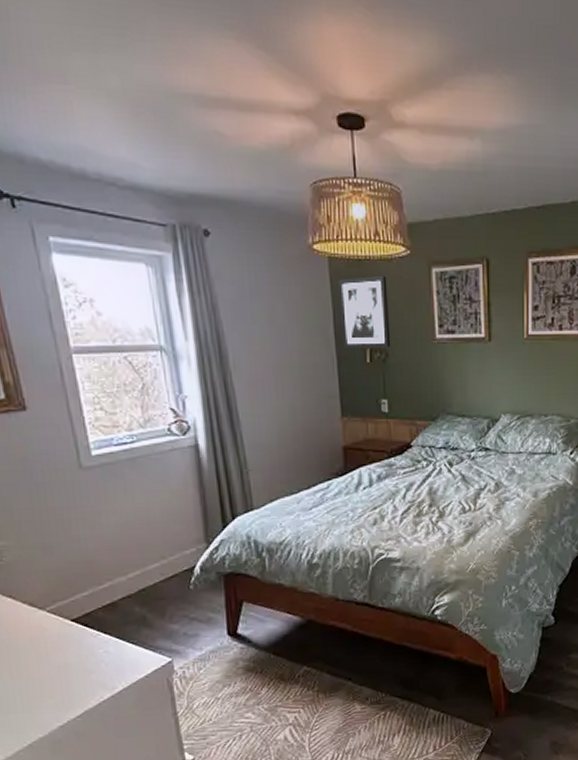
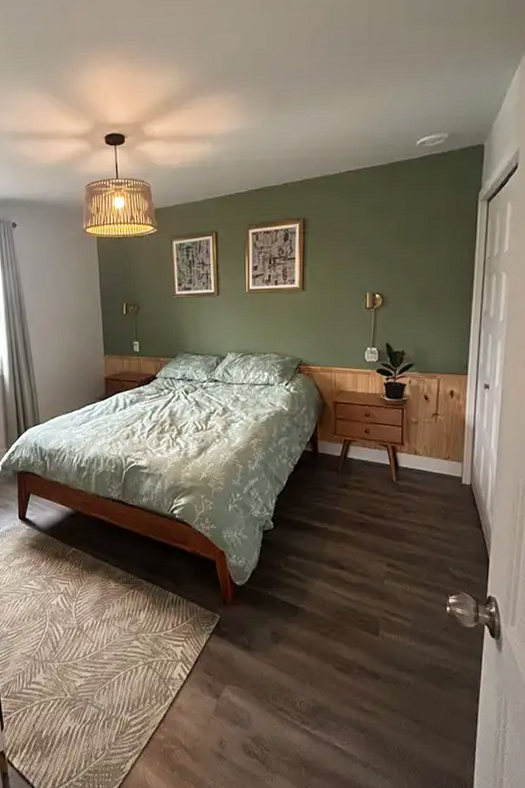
wall art: present [338,275,391,348] -> none [104,248,142,304]

